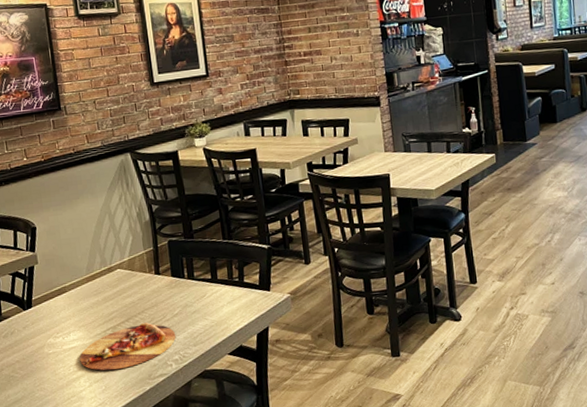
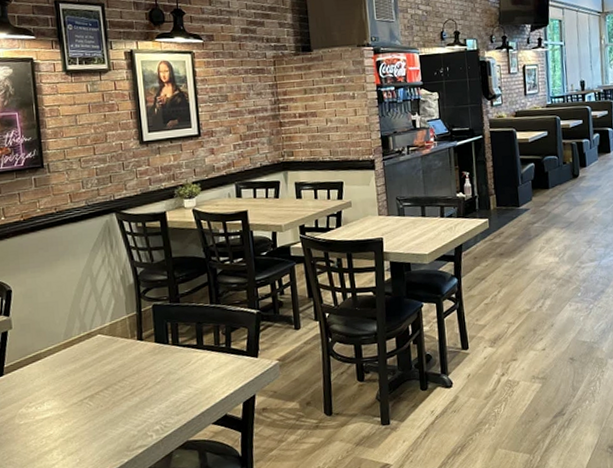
pizza slice: present [79,322,176,371] -> none [53,390,158,442]

